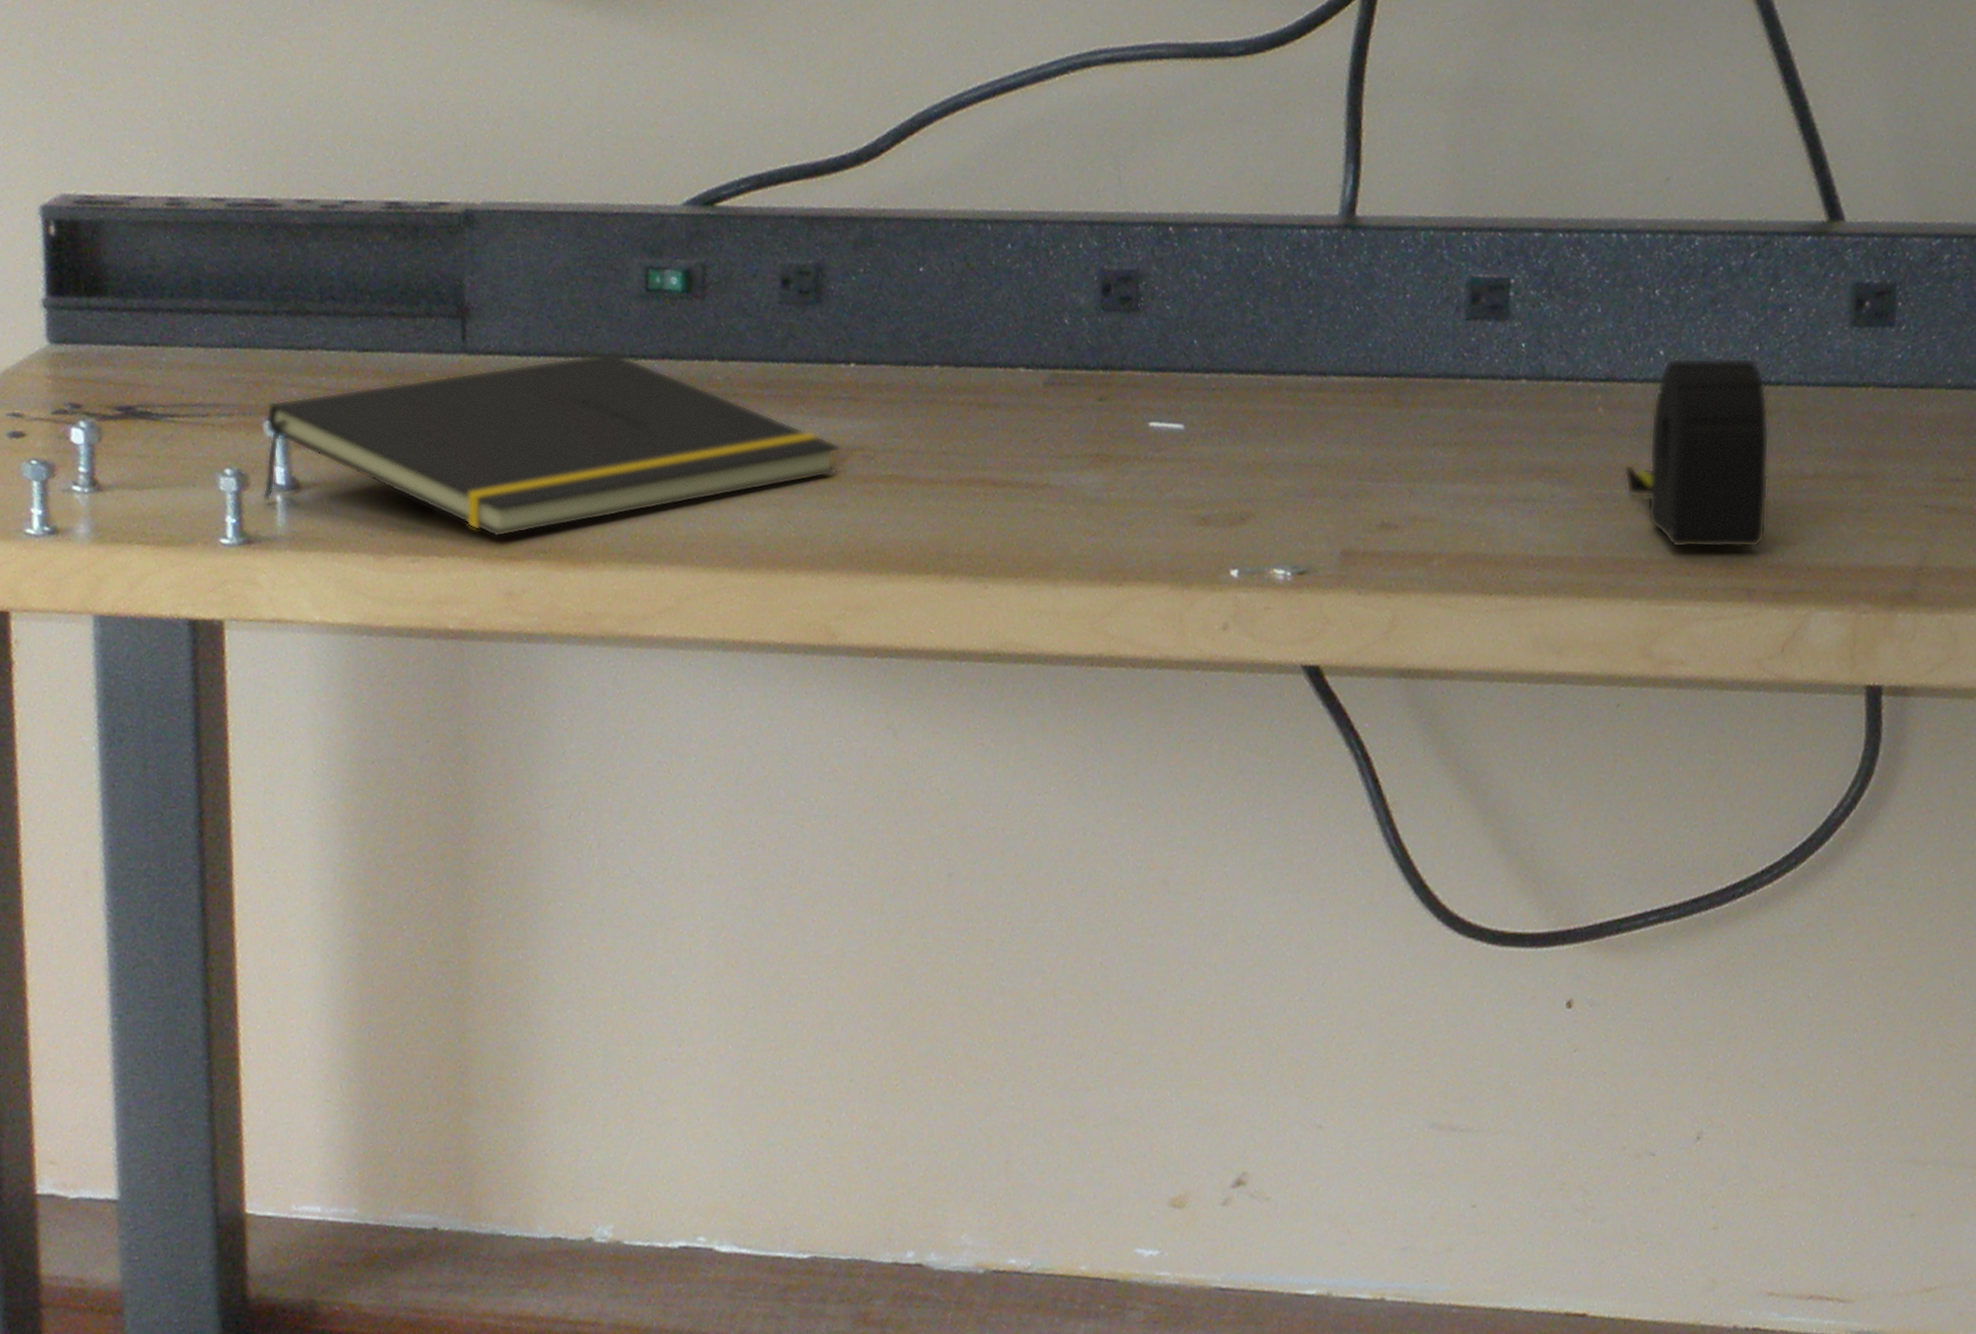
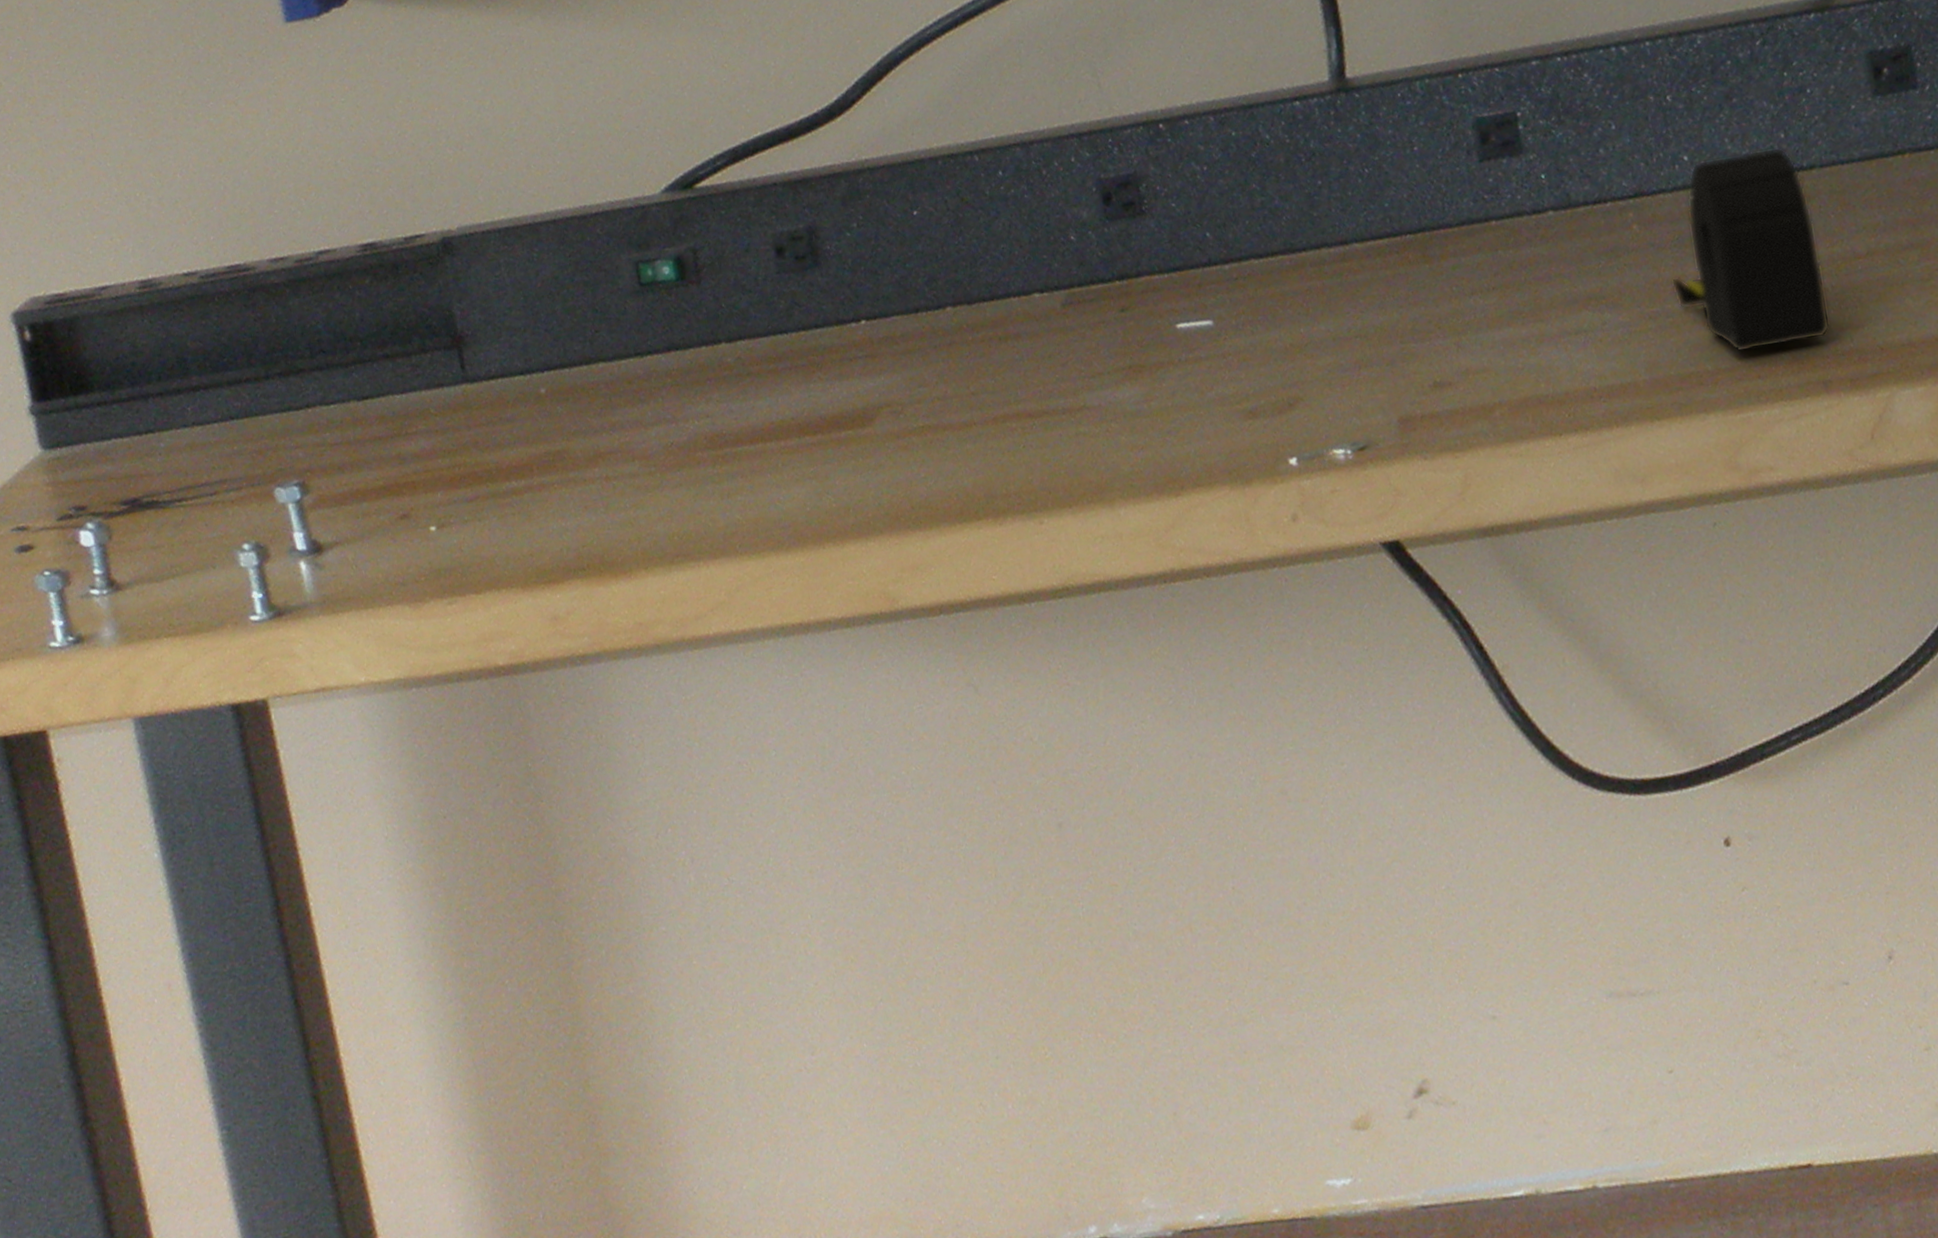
notepad: present [261,352,841,537] -> none [275,353,868,570]

